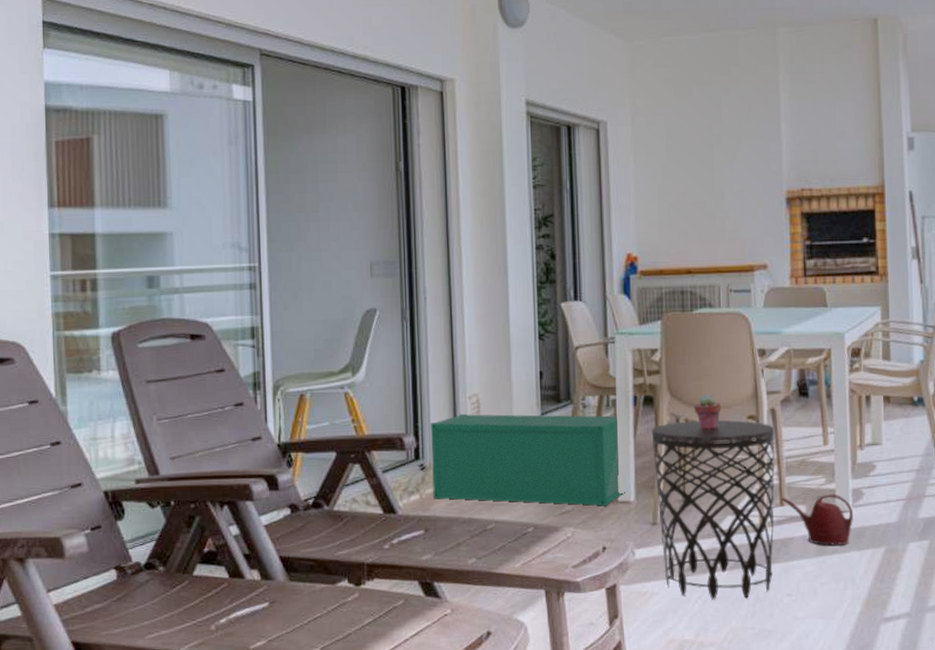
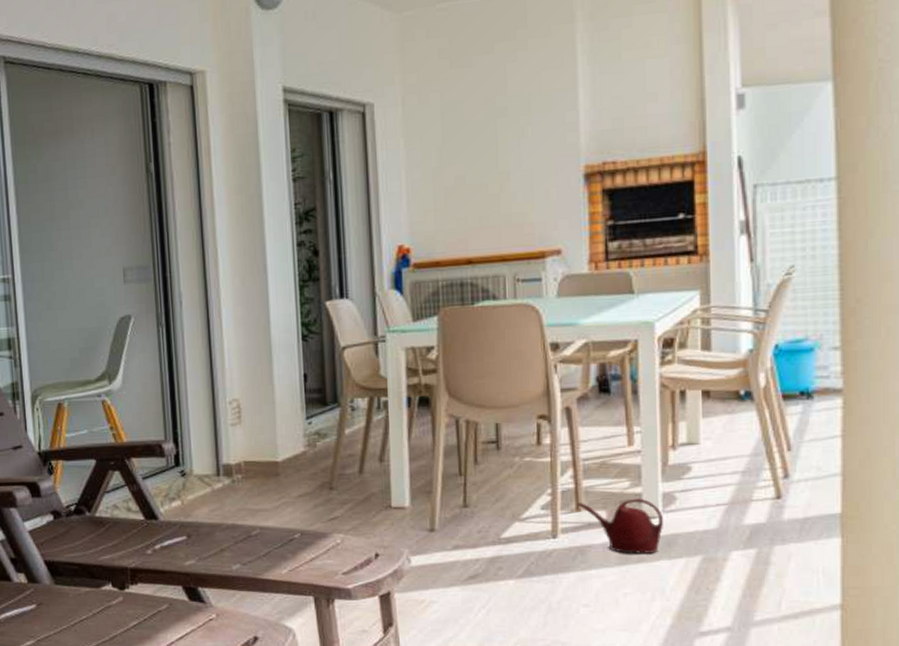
storage bin: present [430,413,625,506] -> none [189,418,399,512]
side table: present [651,420,775,600] -> none [427,420,571,609]
potted succulent: present [693,394,721,430] -> none [475,393,507,431]

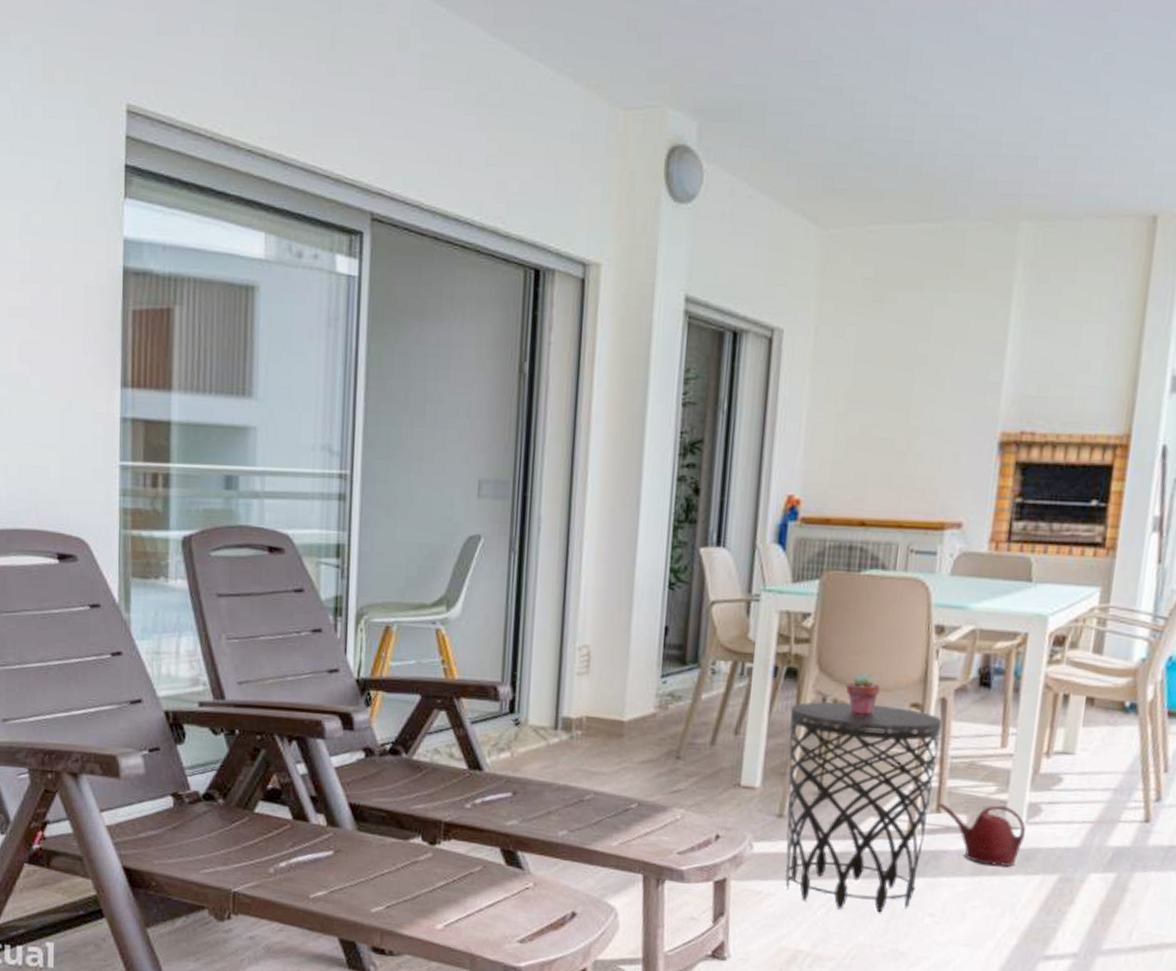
side table: none [427,420,571,609] -> present [785,702,943,913]
potted succulent: none [475,393,507,431] -> present [845,672,880,715]

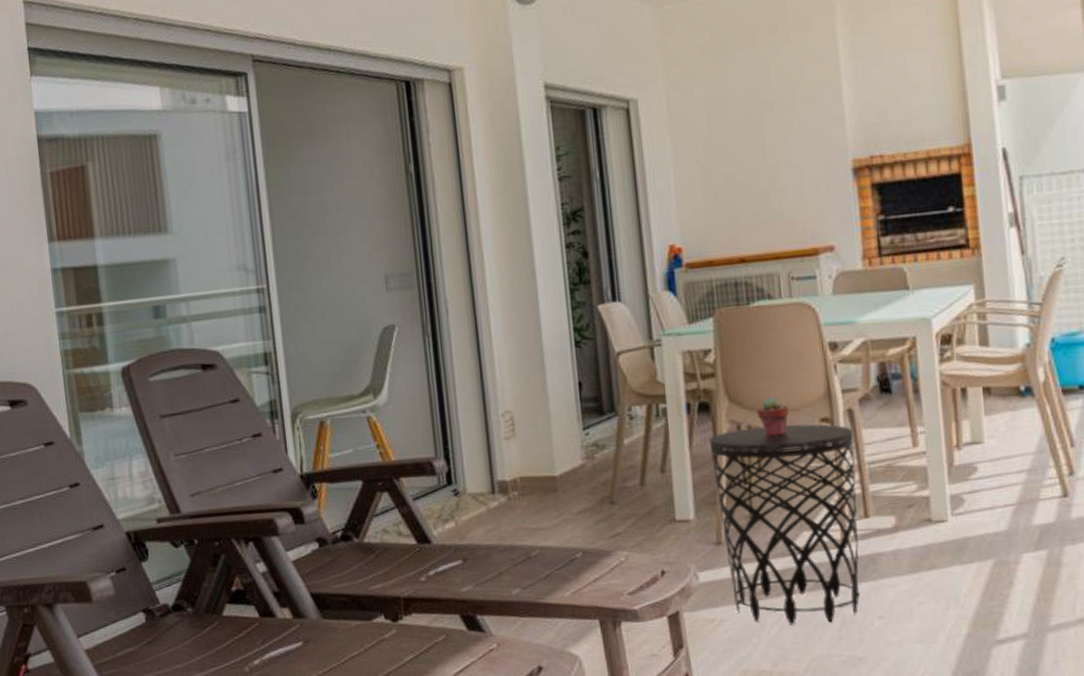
watering can: present [938,804,1026,867] -> none [865,501,953,561]

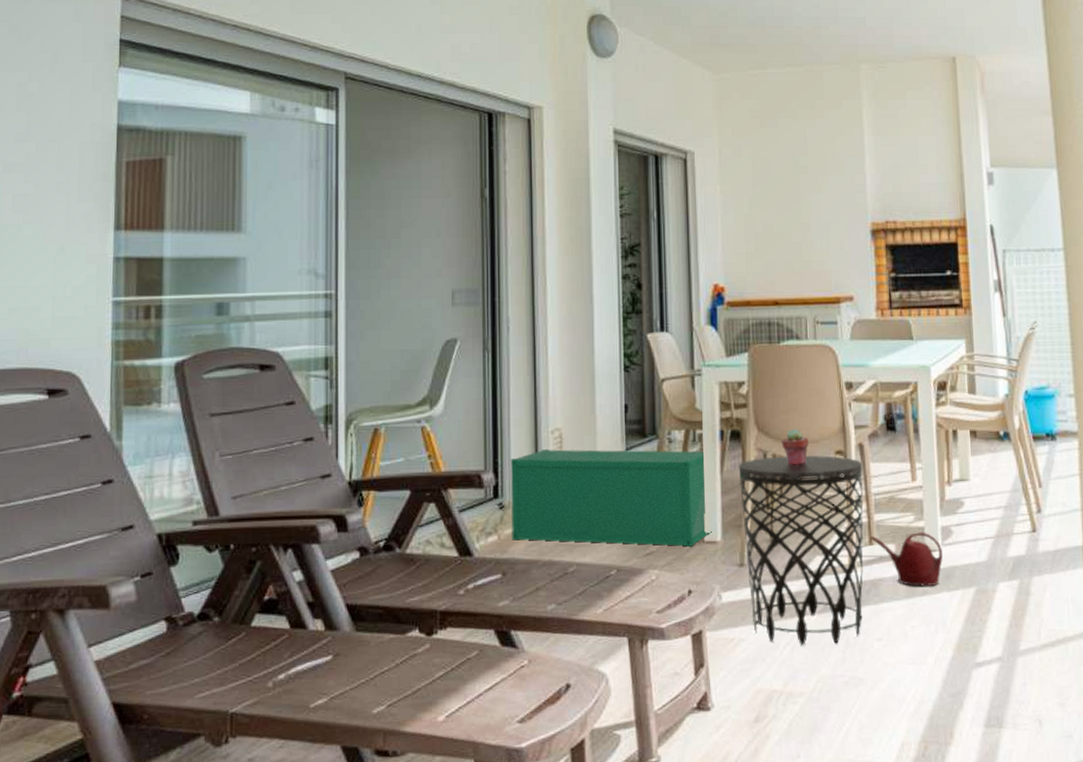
storage bin: none [461,426,683,527] -> present [510,449,712,547]
watering can: none [865,501,953,561] -> present [870,532,943,587]

